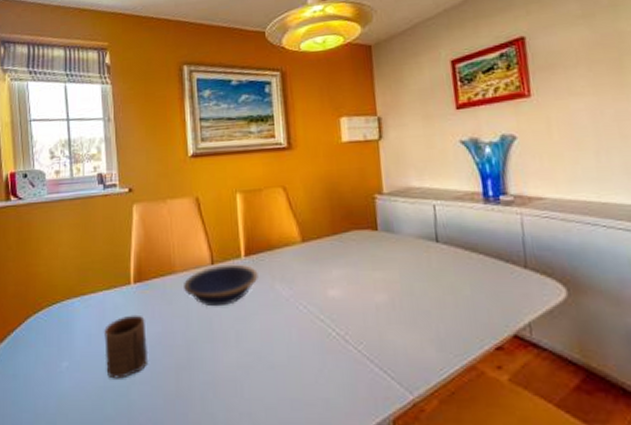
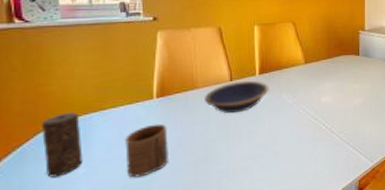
candle: none [31,295,66,369] -> present [42,111,83,178]

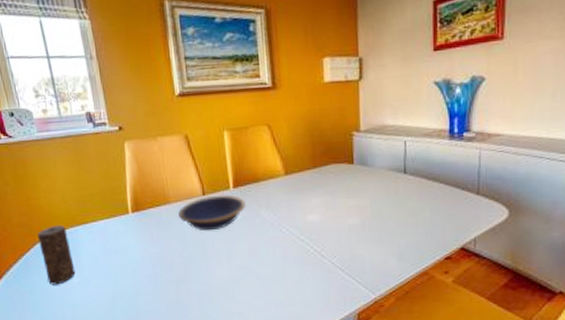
cup: present [125,123,170,178] -> none [108,239,150,291]

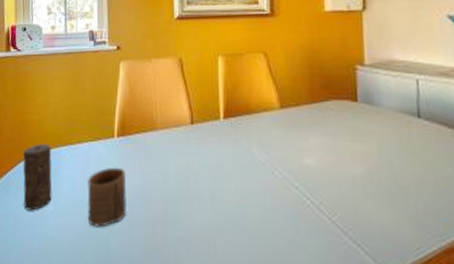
cup: none [108,239,150,291] -> present [87,167,128,228]
bowl: present [178,194,246,231] -> none [164,125,236,166]

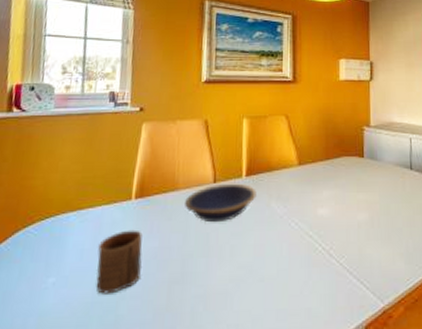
candle: present [23,143,52,211] -> none [17,209,57,285]
bowl: none [164,125,236,166] -> present [185,183,257,223]

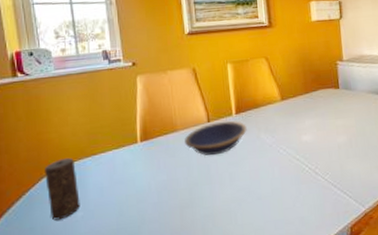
candle: none [17,209,57,285] -> present [45,157,80,221]
cup: present [96,229,143,294] -> none [115,167,156,222]

